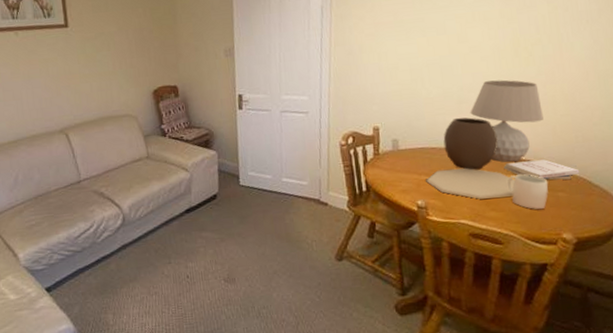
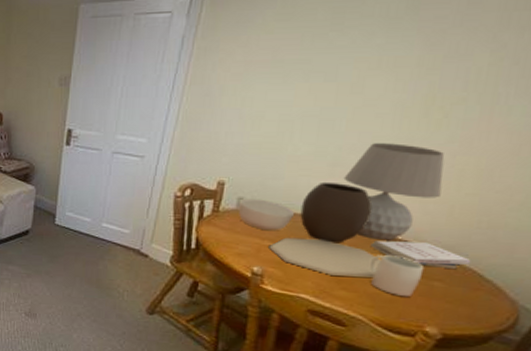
bowl: none [394,138,440,167] -> present [238,198,295,231]

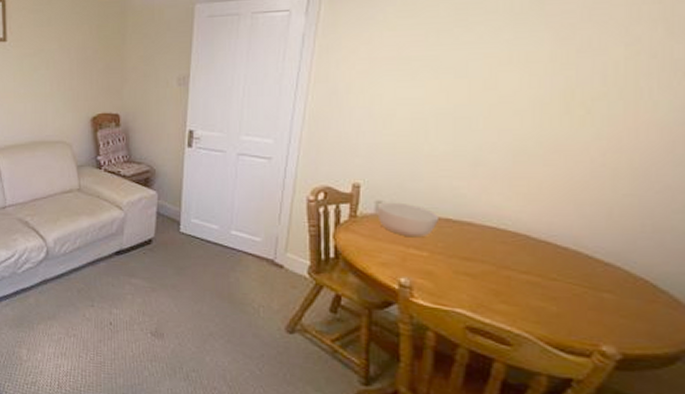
placemat: present [268,237,380,277] -> none [415,244,539,289]
vase: present [300,181,373,243] -> none [445,183,523,251]
table lamp: present [343,143,445,241] -> none [488,141,596,247]
mug: present [369,255,425,297] -> none [528,263,590,311]
books: present [370,241,472,269] -> none [526,247,641,278]

